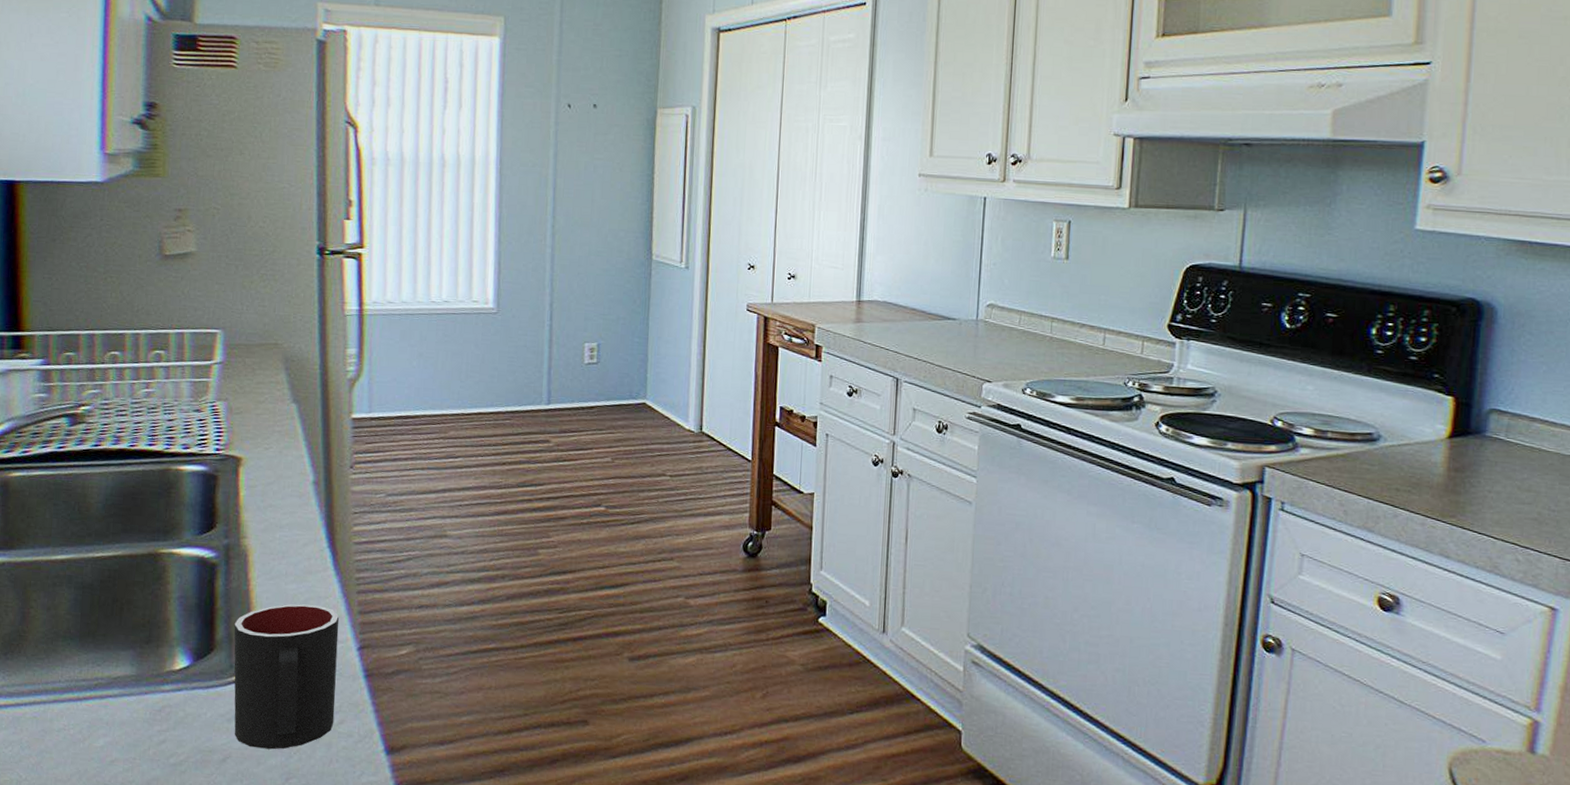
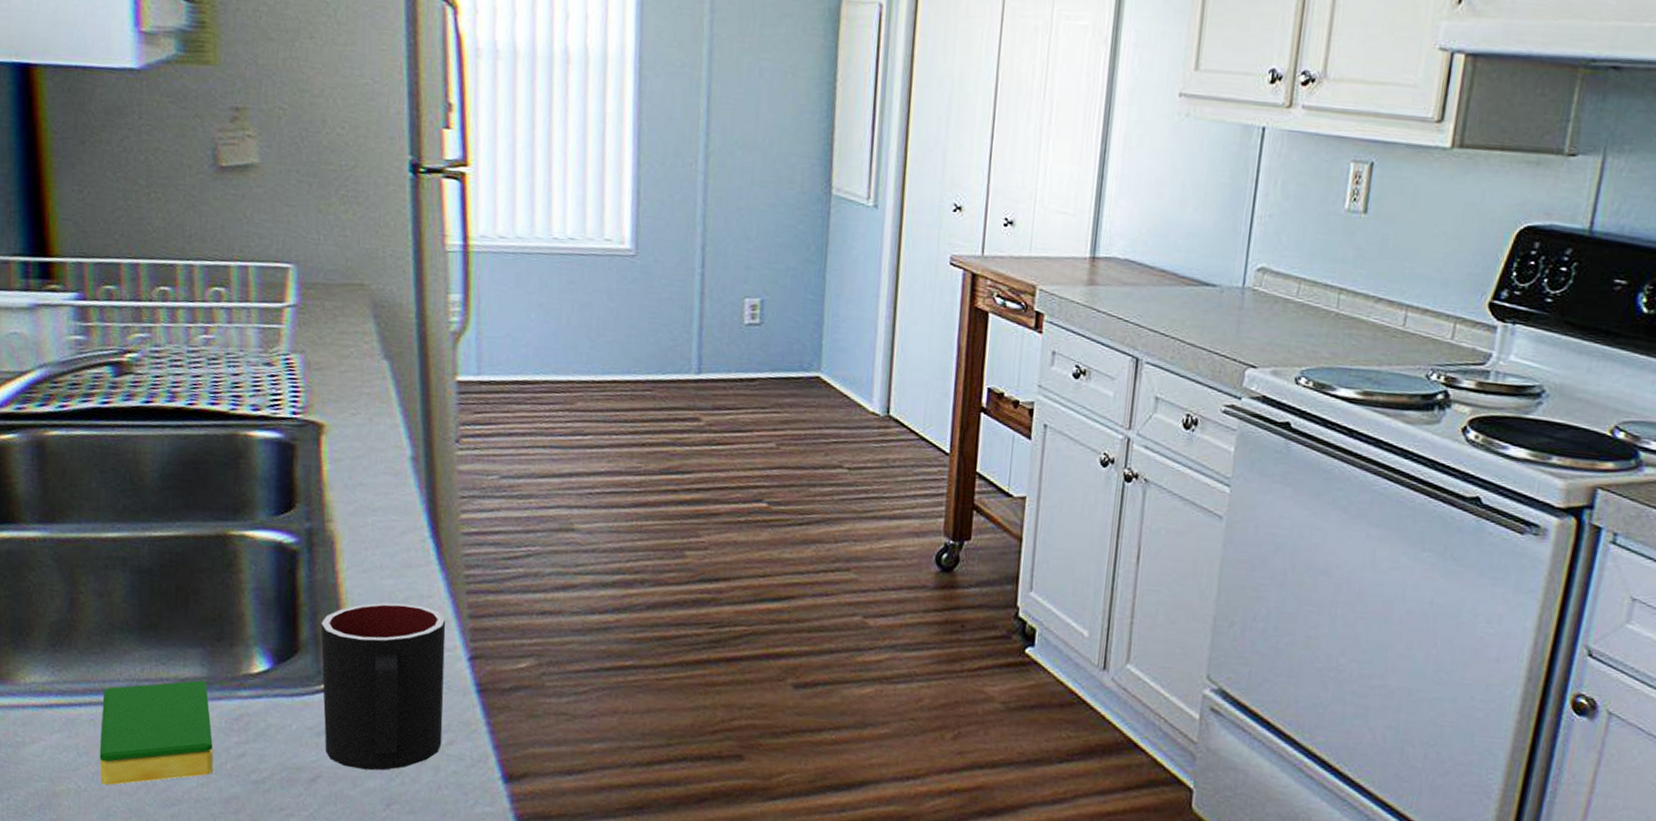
dish sponge: none [39,678,138,775] -> present [99,680,214,786]

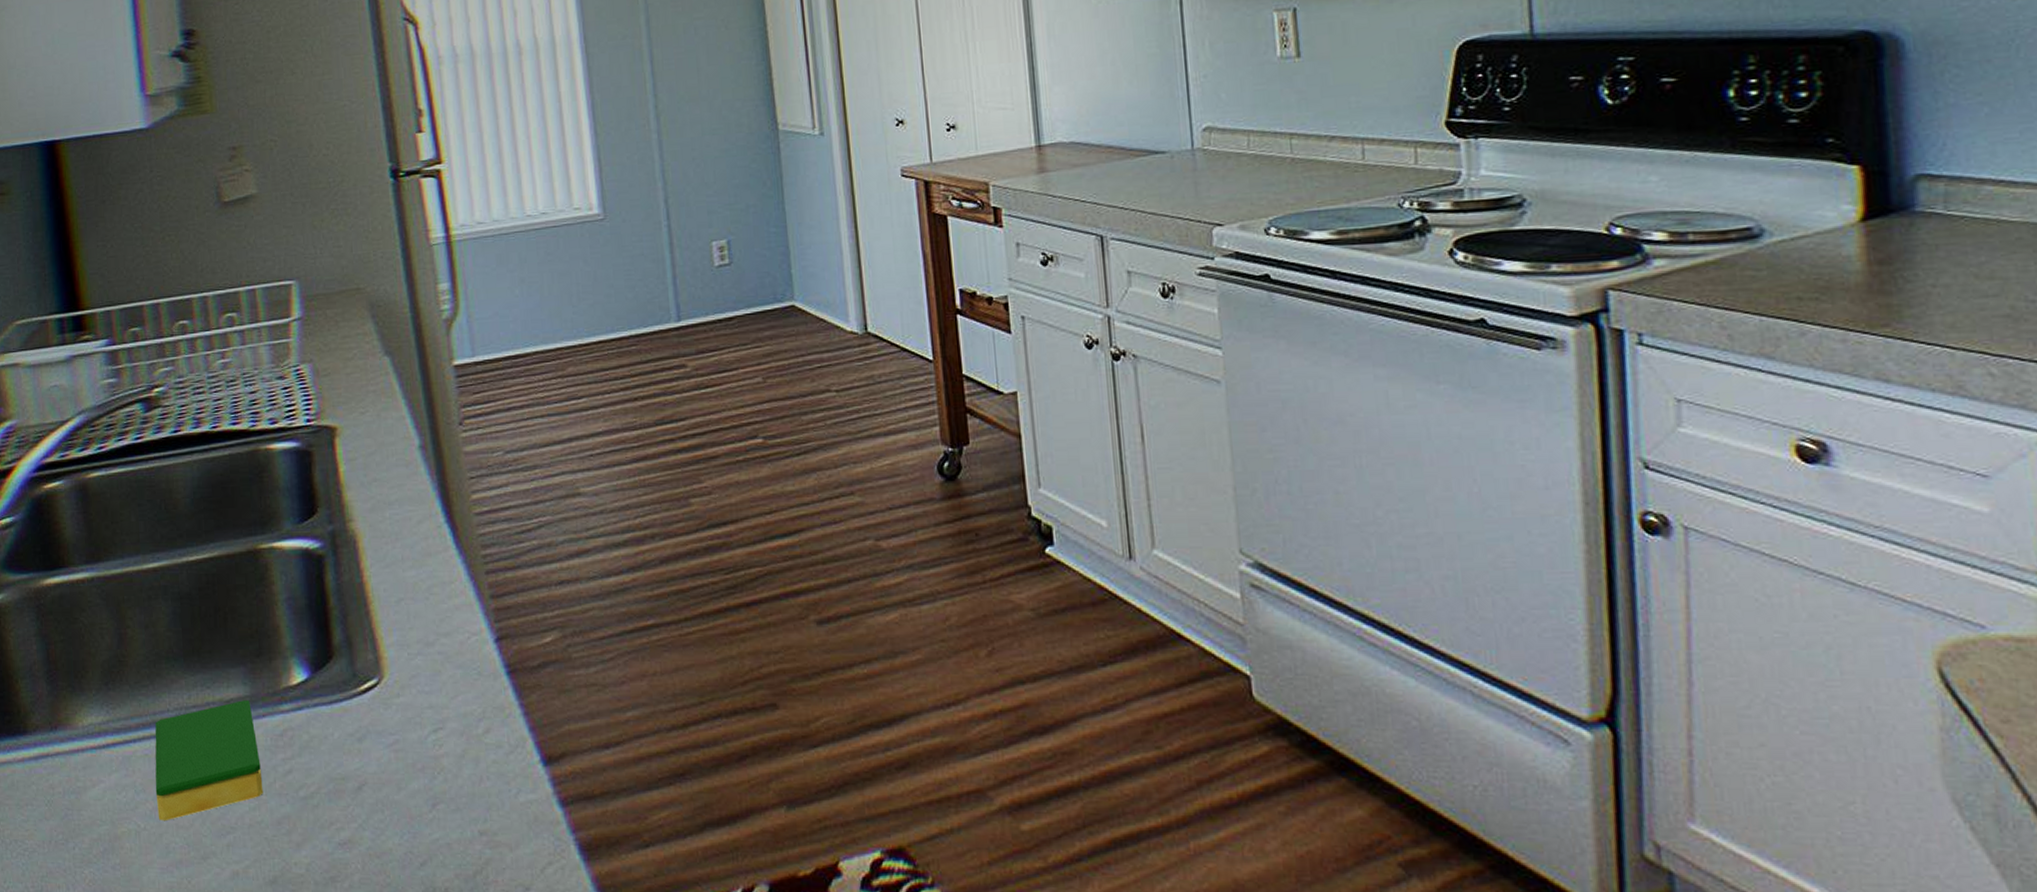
mug: present [321,602,446,771] -> none [352,593,479,771]

